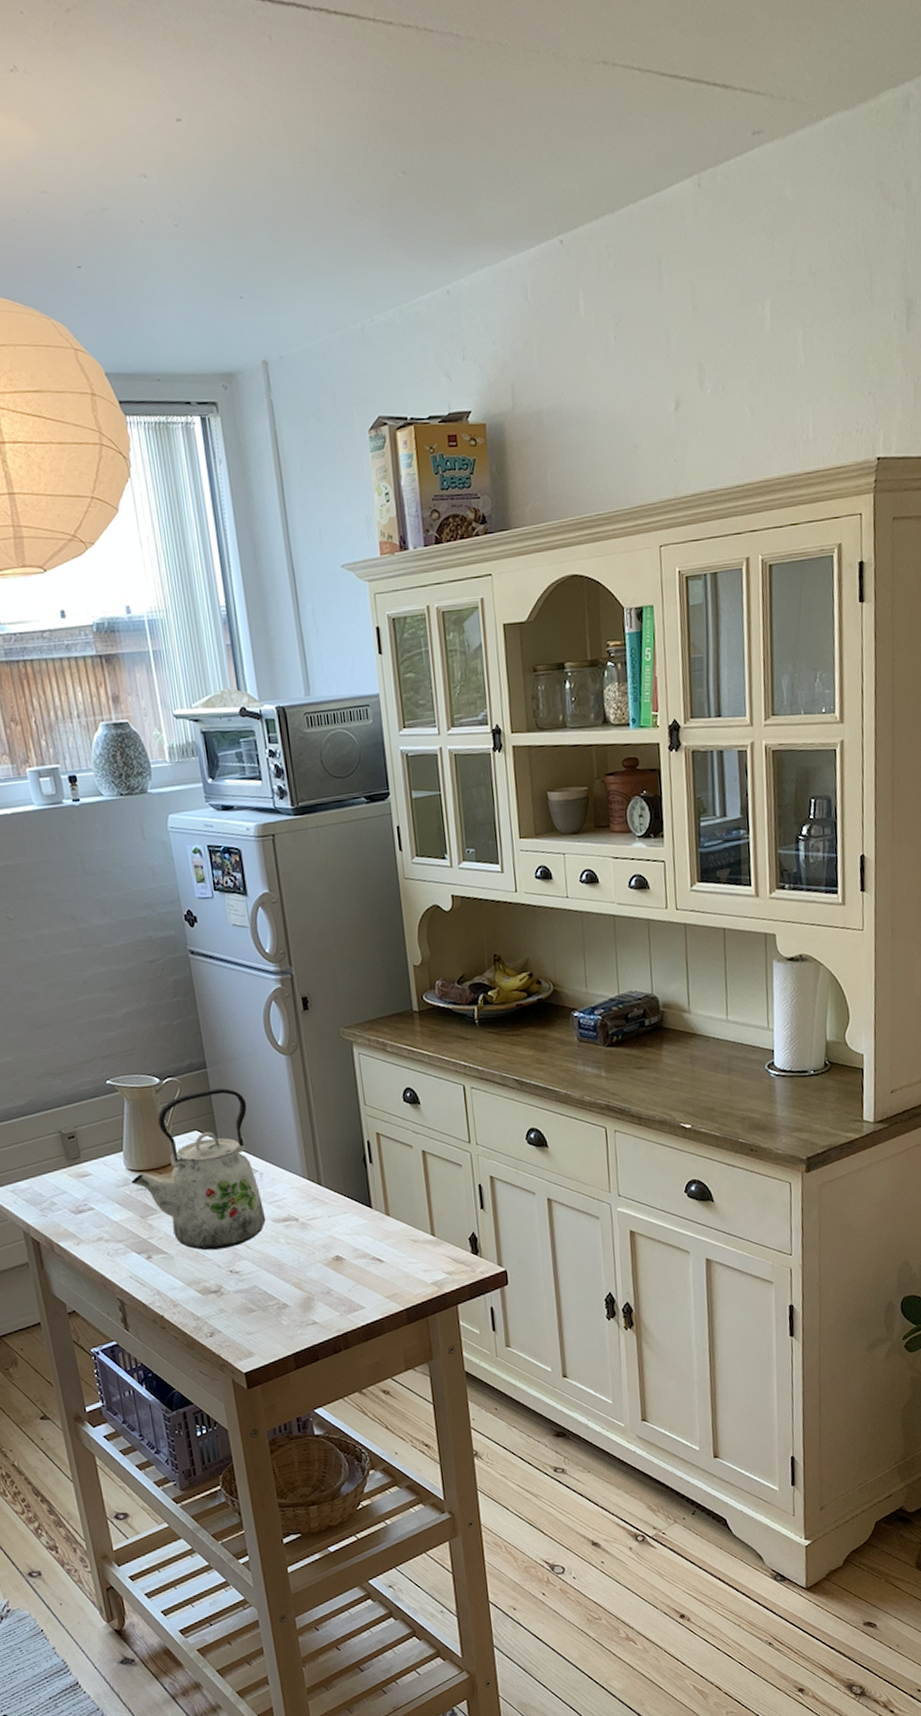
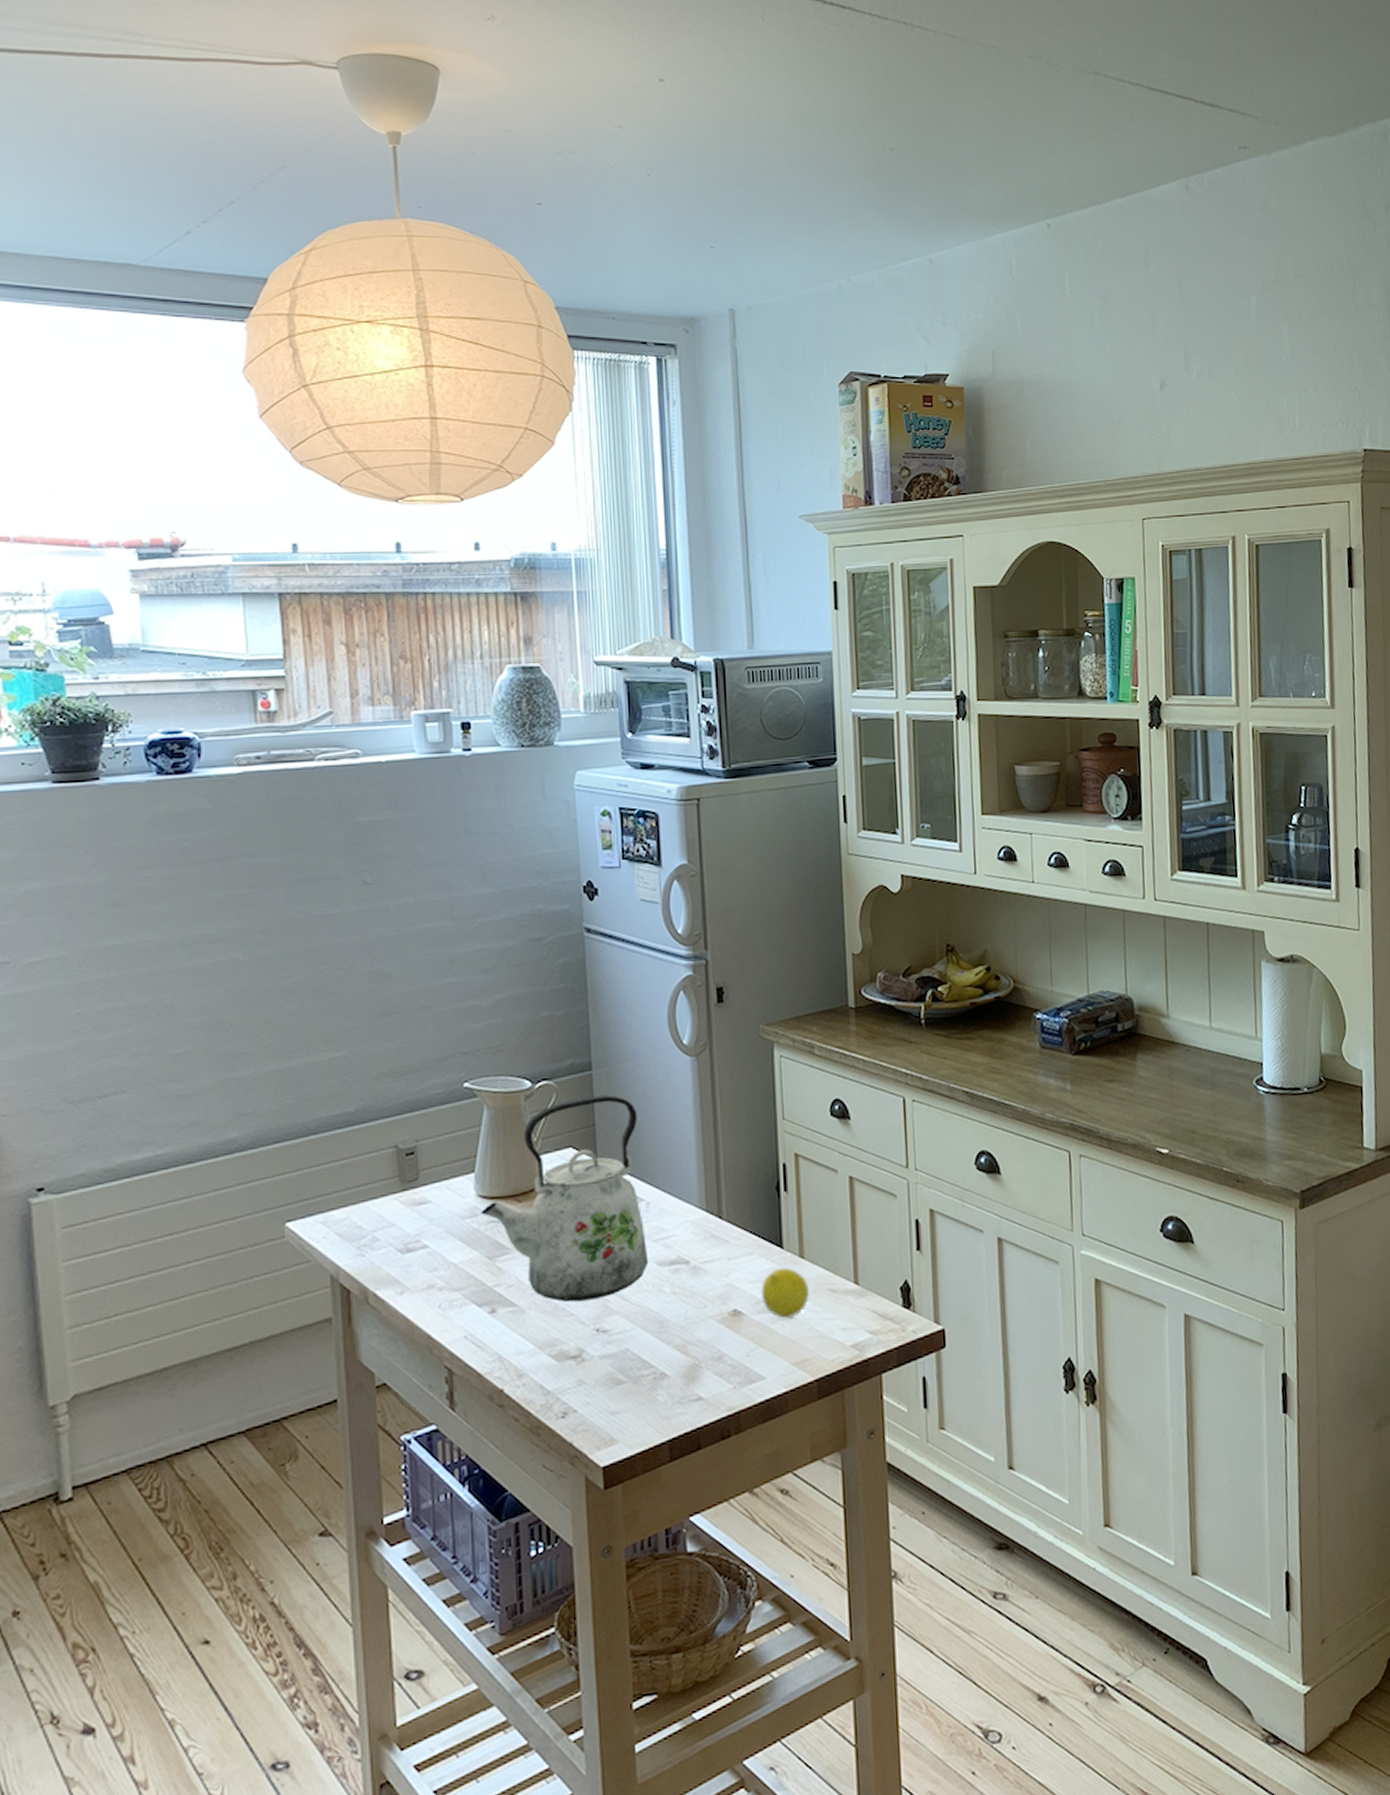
fruit: none [356,1223,396,1263] -> present [761,1267,809,1319]

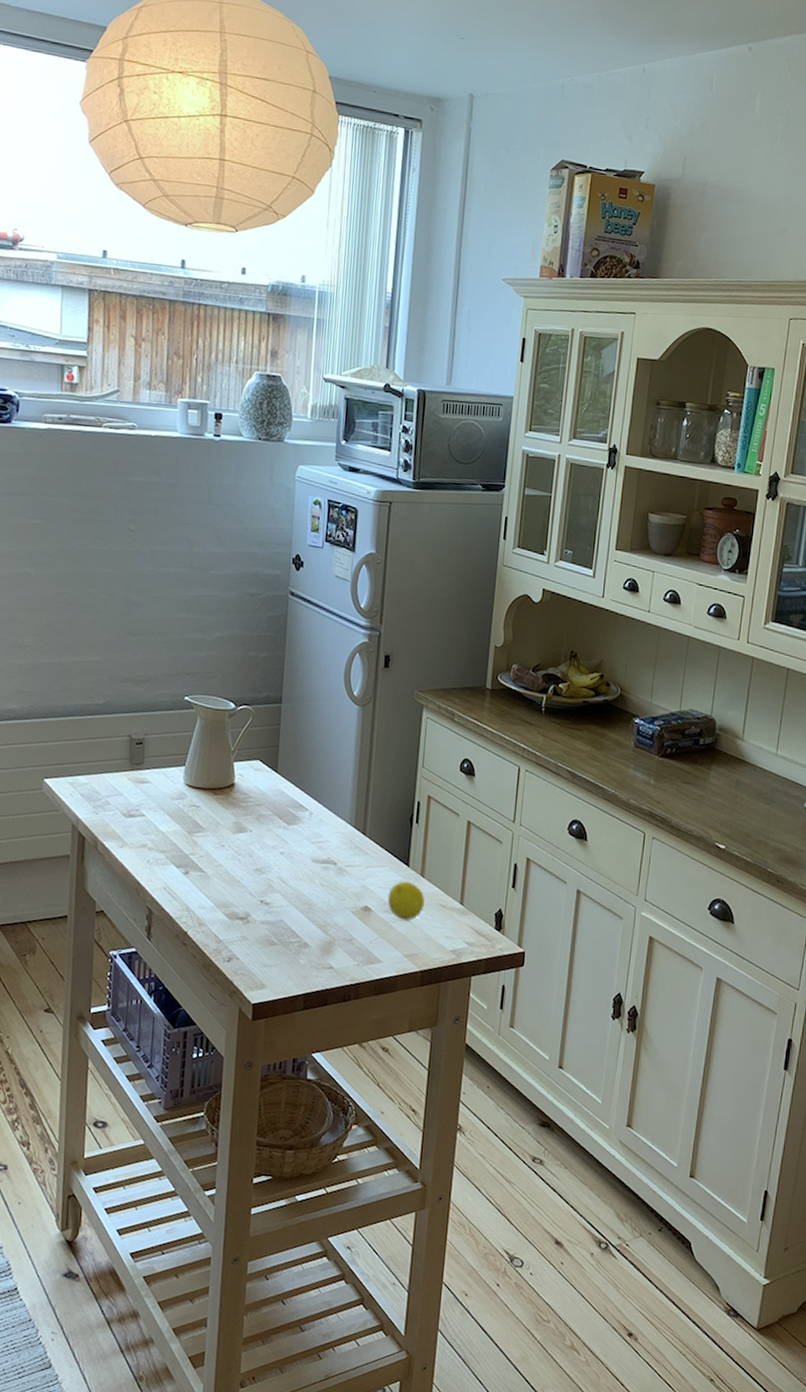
kettle: present [481,1094,649,1303] -> none [186,723,312,879]

